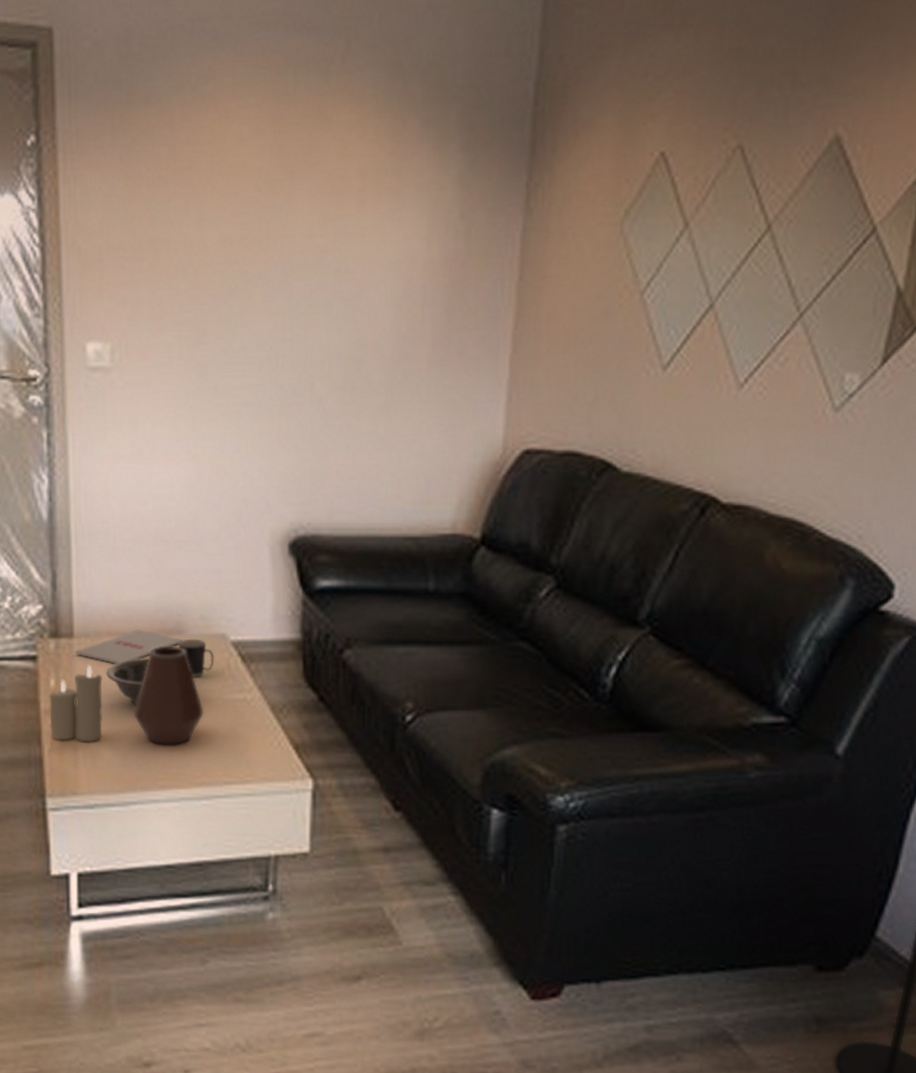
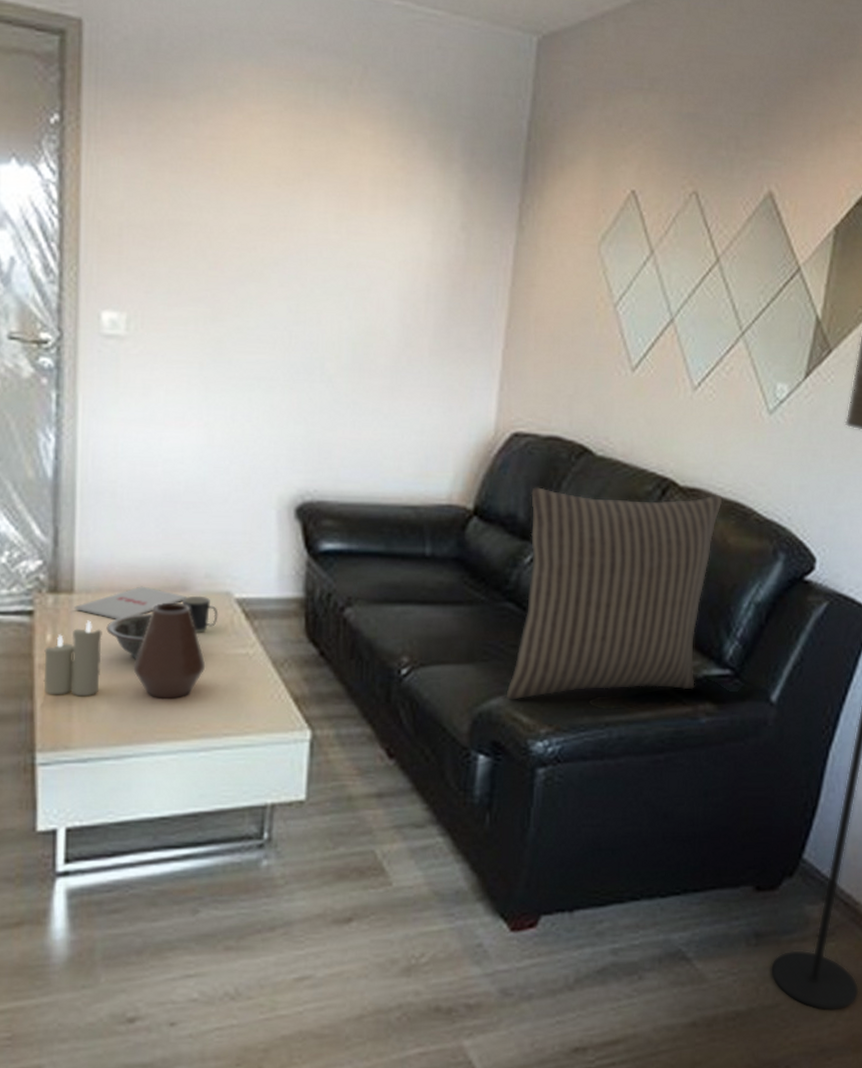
pillow: none [521,509,776,750] -> present [506,486,723,700]

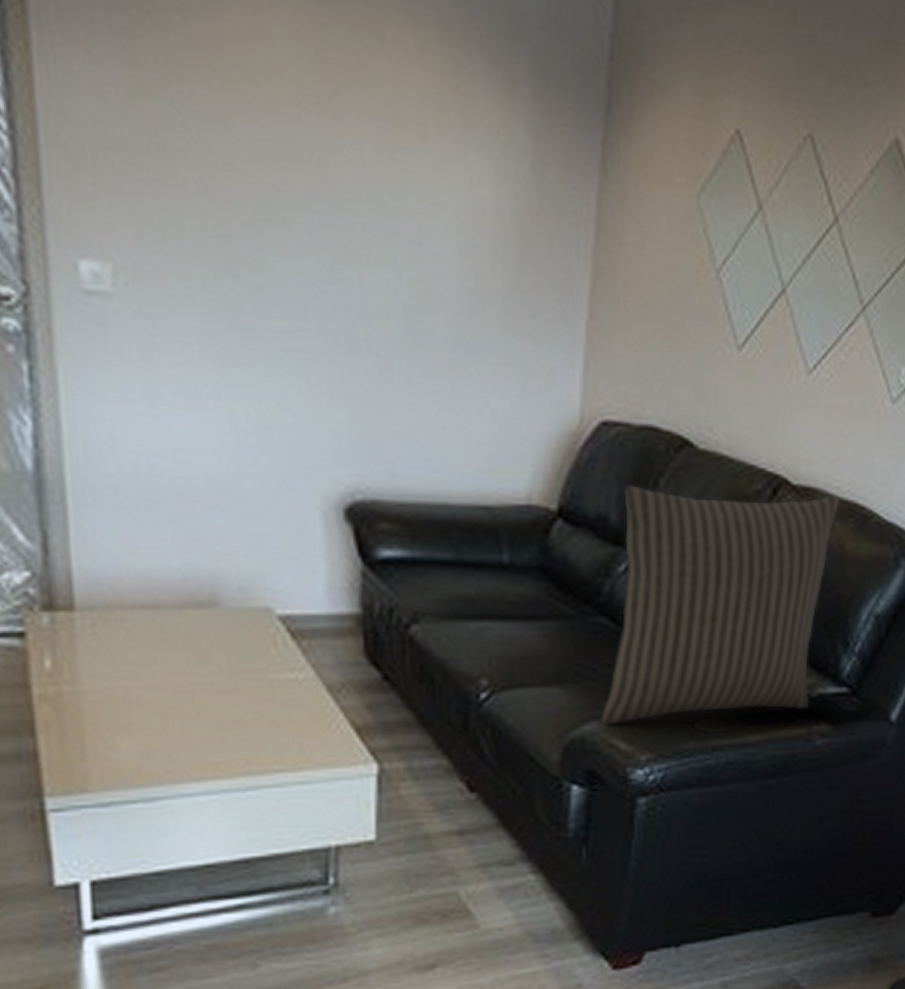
candle: present [43,620,102,697] -> none [43,642,118,732]
magazine: present [73,586,188,619] -> none [76,601,219,641]
decorative bowl: present [106,614,152,660] -> none [119,634,176,688]
vase: present [133,602,206,700] -> none [157,620,247,733]
mug: present [183,595,218,633] -> none [212,612,258,655]

